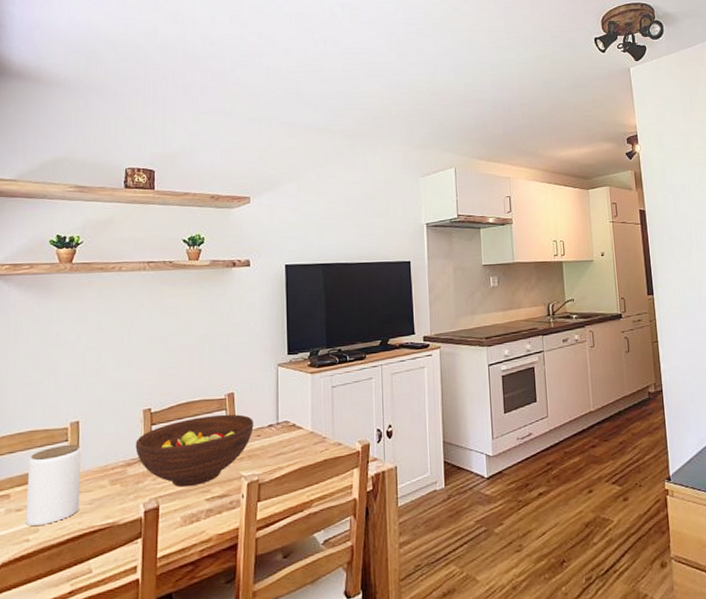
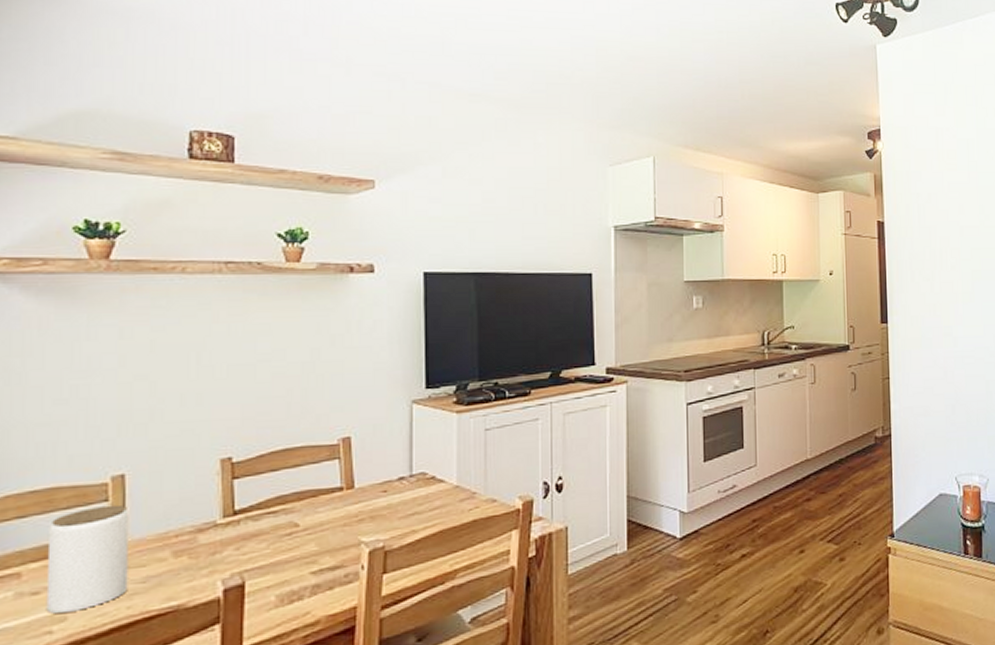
fruit bowl: present [135,414,253,487] -> none [210,464,378,558]

